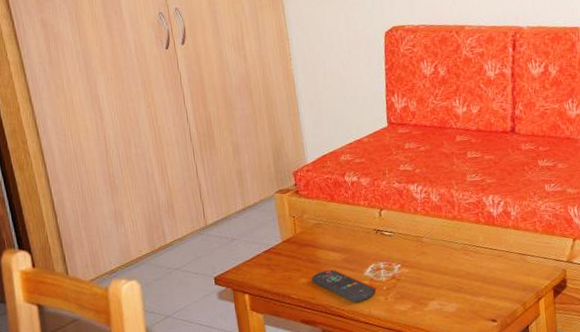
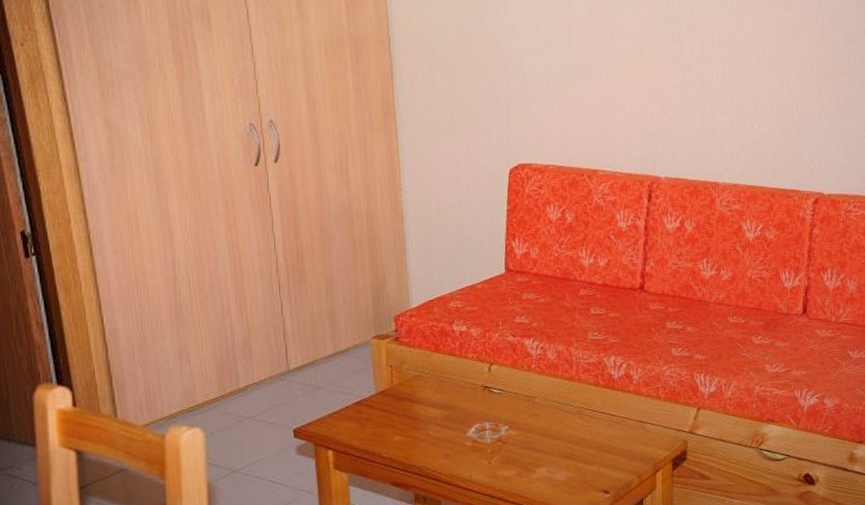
remote control: present [312,269,374,303] -> none [407,427,477,465]

